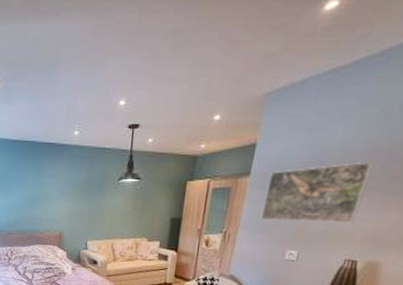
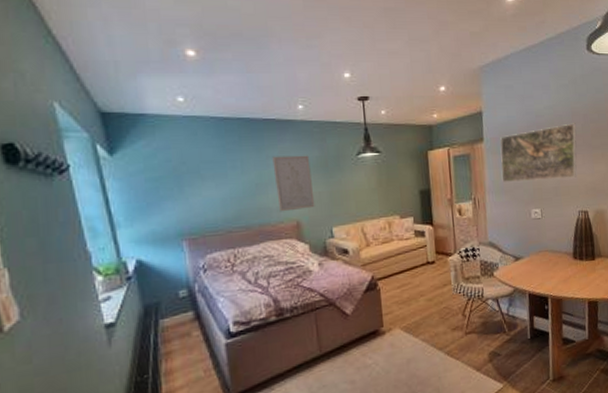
wall art: none [47,176,78,223] -> present [272,155,315,212]

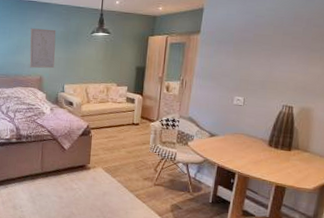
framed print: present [500,123,577,183] -> none [211,25,298,75]

